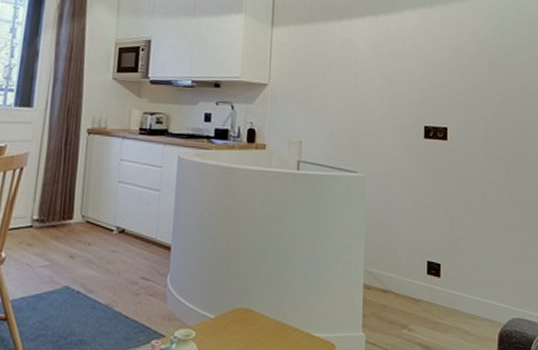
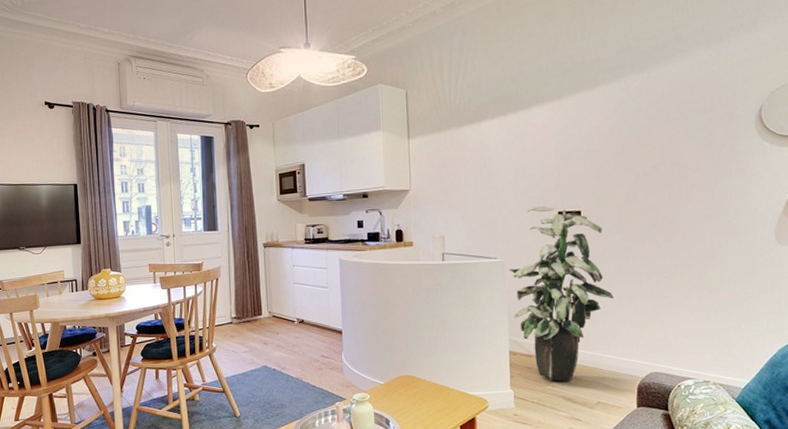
indoor plant: none [369,118,477,325] -> present [509,206,614,381]

